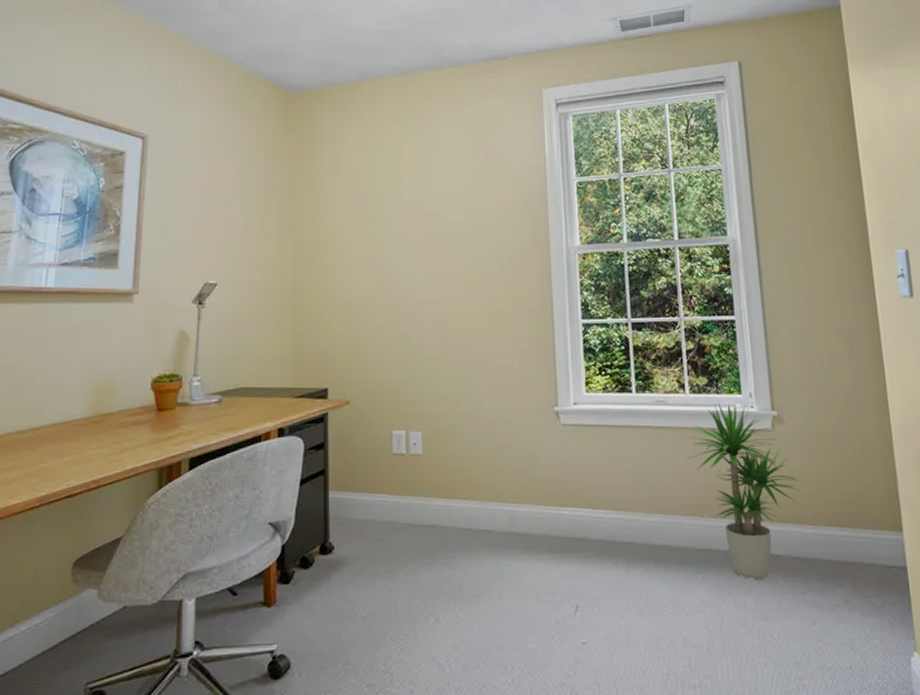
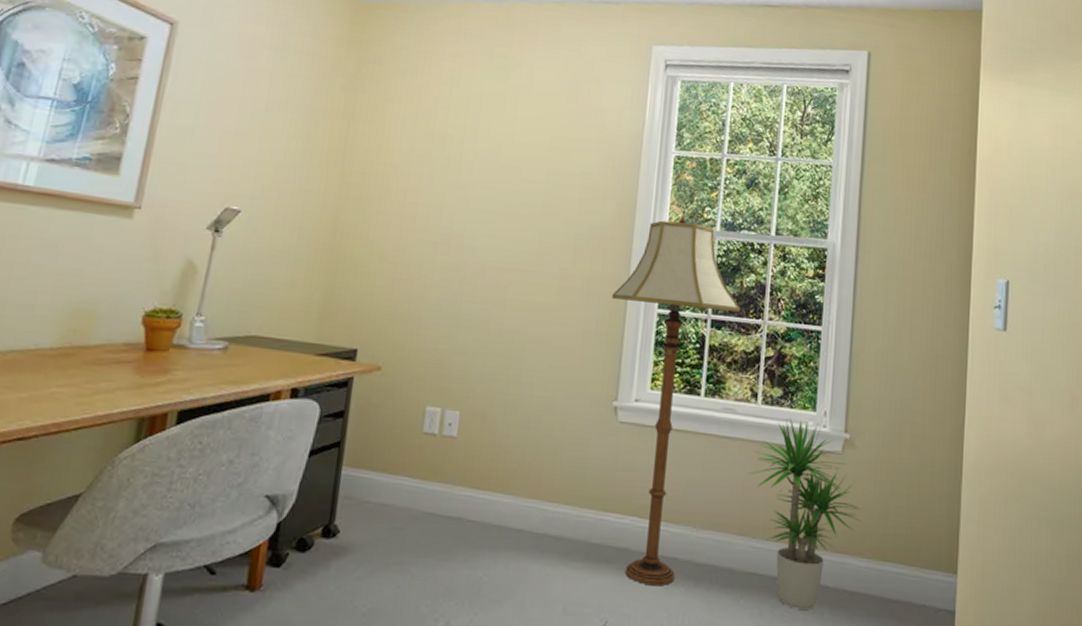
floor lamp: none [539,234,658,570] -> present [612,215,741,586]

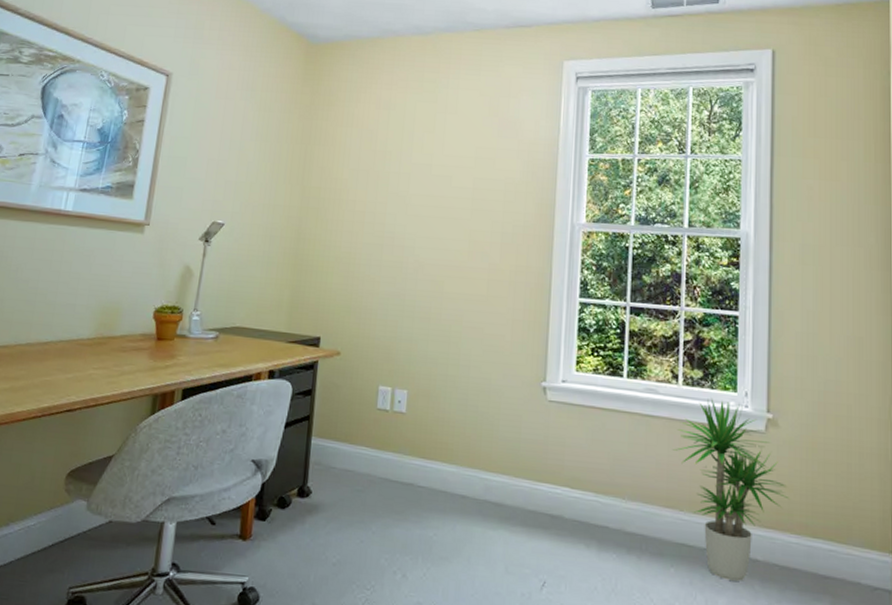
floor lamp: present [612,215,741,586] -> none [537,212,659,552]

